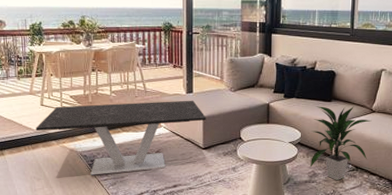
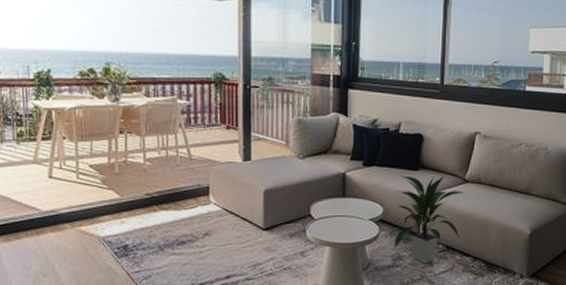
coffee table: present [36,100,207,175] -> none [41,169,268,267]

